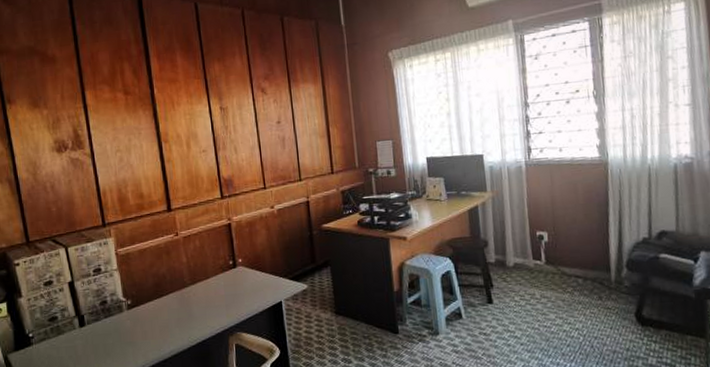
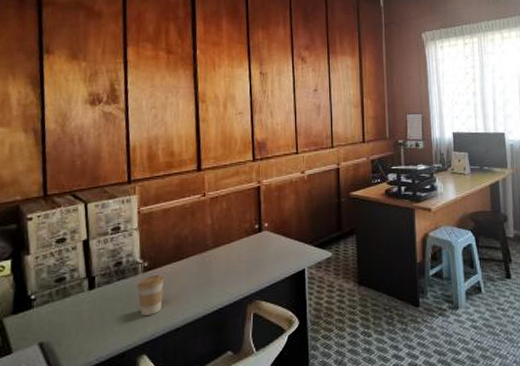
coffee cup: none [124,311,149,350] -> present [137,274,165,317]

